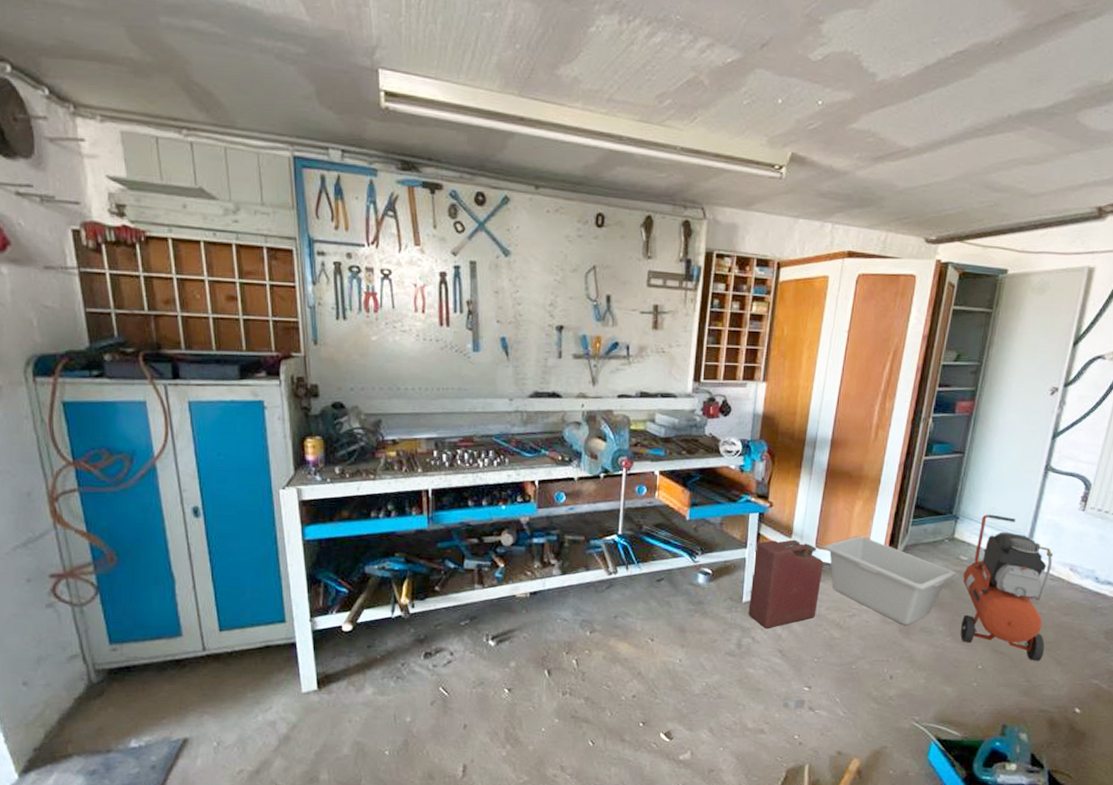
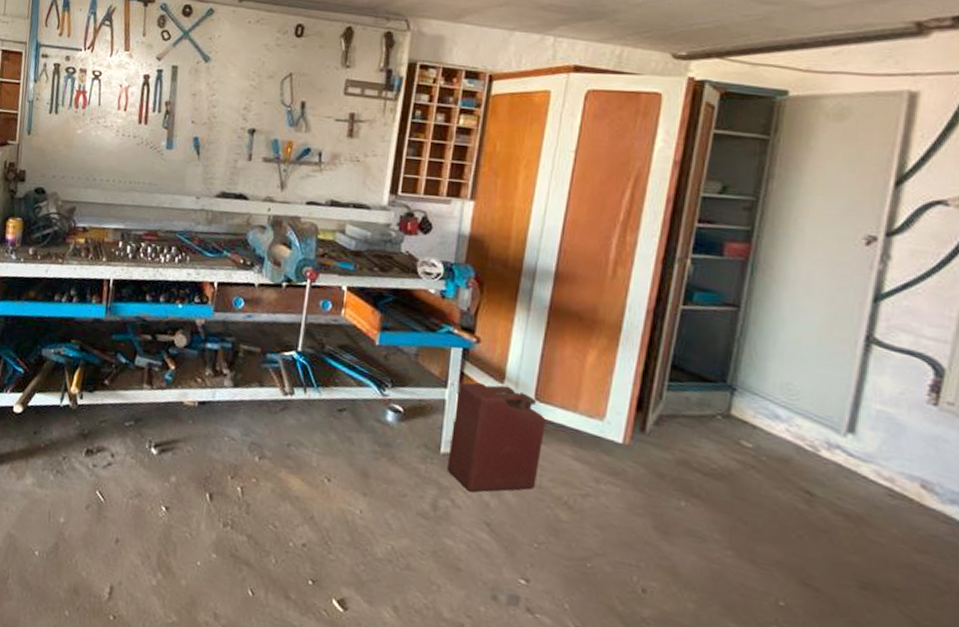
storage bin: present [824,535,956,625] -> none [546,392,736,522]
air compressor: present [960,514,1054,662] -> none [747,389,891,615]

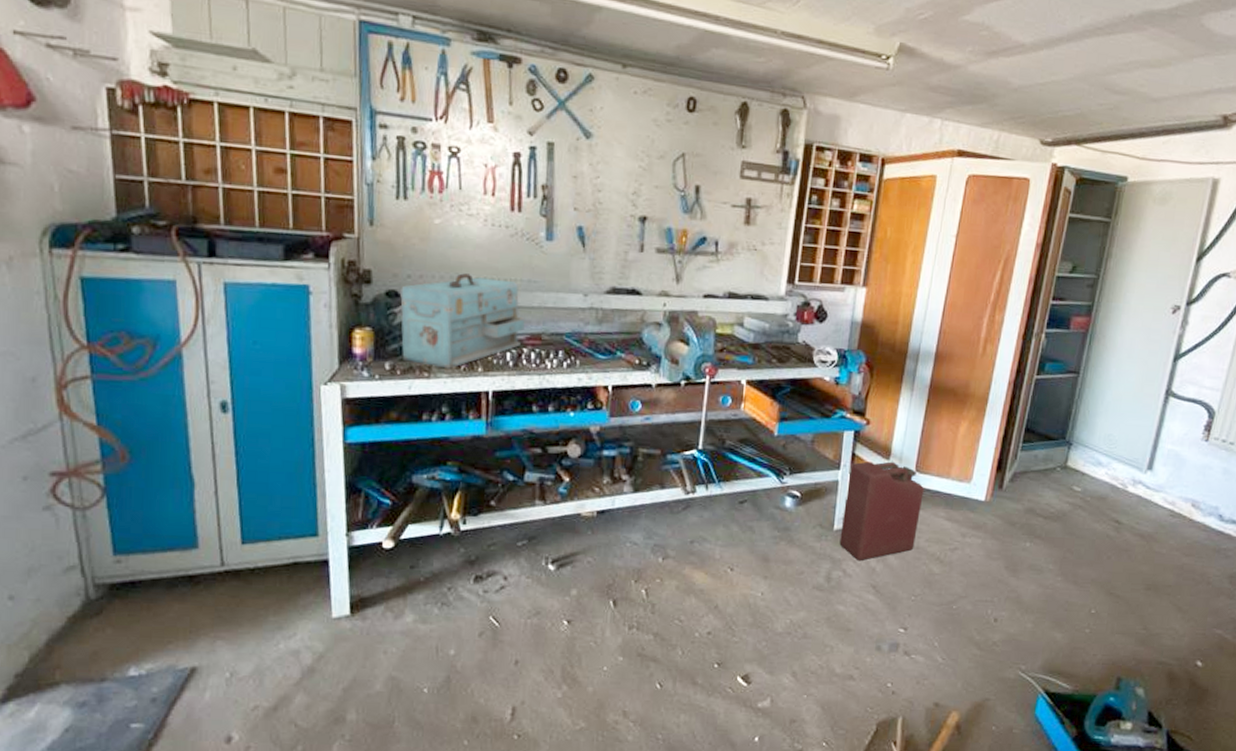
toolbox: none [43,175,145,257] -> present [400,273,525,369]

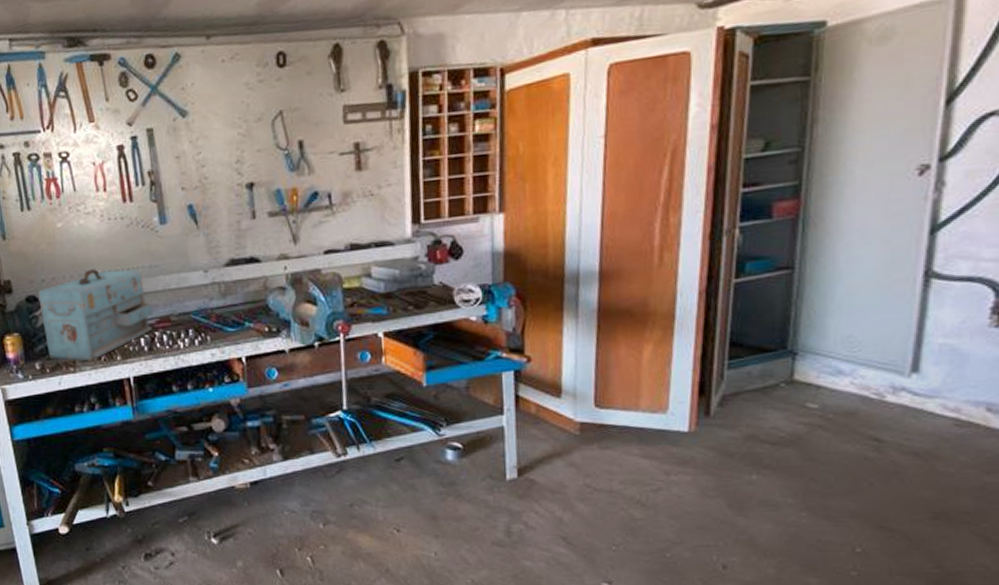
jerry can: present [839,461,924,562] -> none [515,399,609,512]

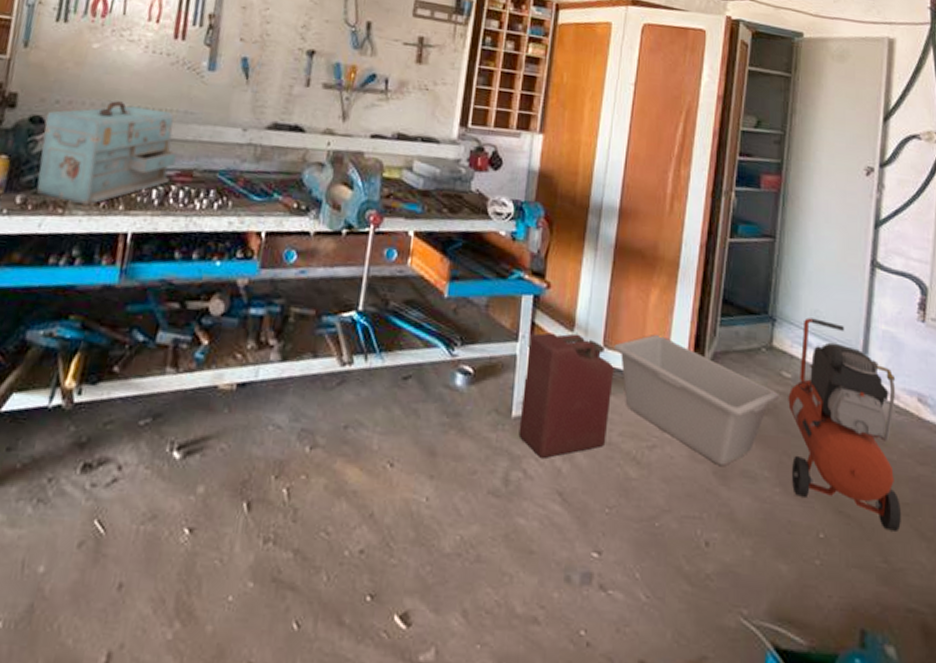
jerry can: none [515,399,609,512] -> present [518,332,614,460]
storage bin: none [606,387,804,498] -> present [614,334,779,466]
air compressor: none [815,344,959,541] -> present [788,317,901,533]

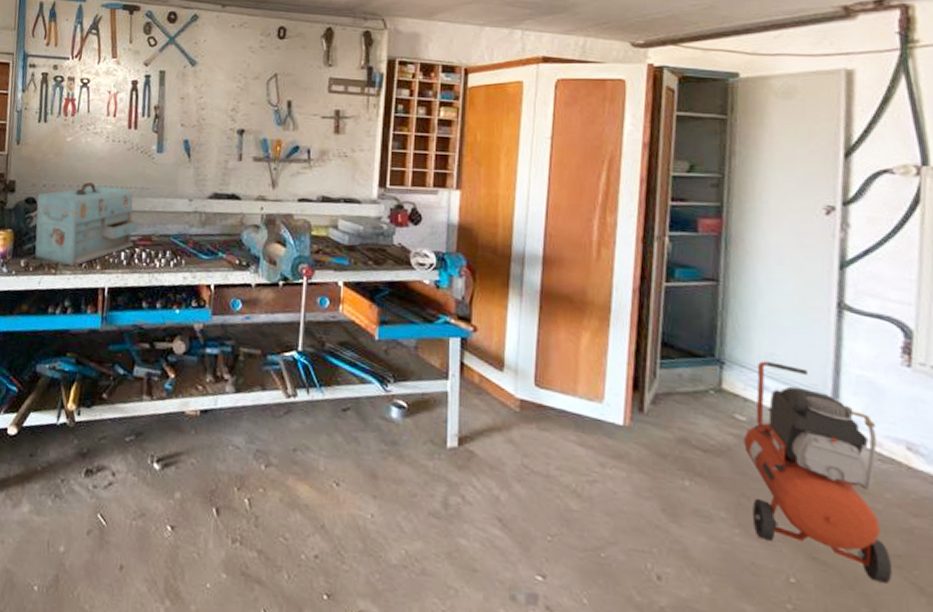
jerry can: present [518,332,614,460] -> none [455,372,548,487]
storage bin: present [614,334,779,466] -> none [545,374,733,504]

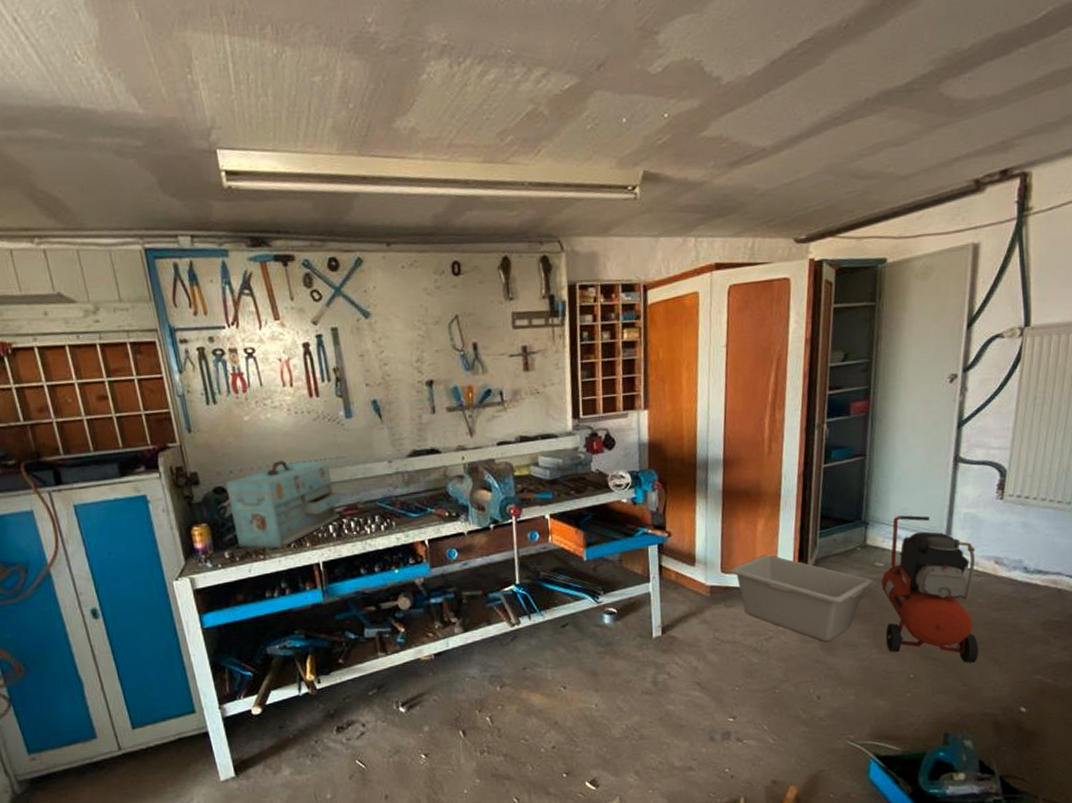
storage bin: none [545,374,733,504] -> present [730,554,874,642]

